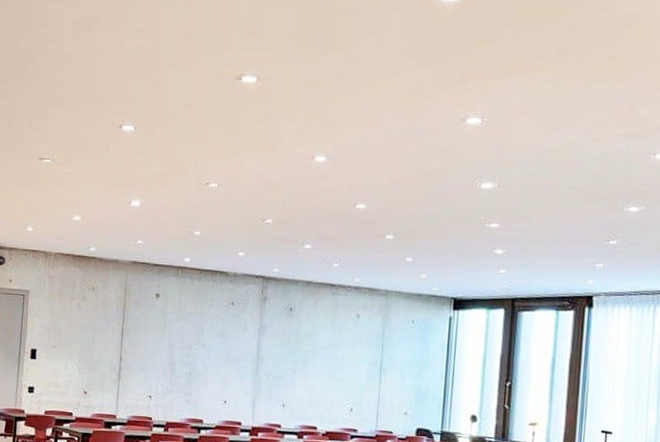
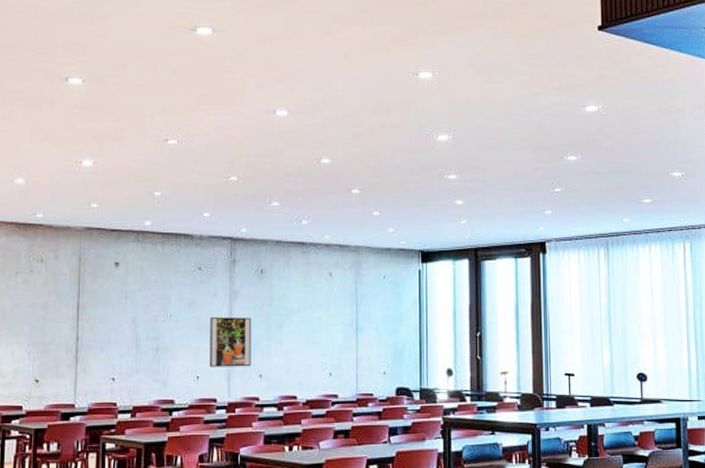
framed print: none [236,349,279,397] -> present [209,317,252,367]

